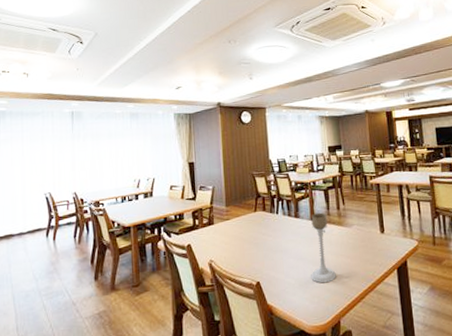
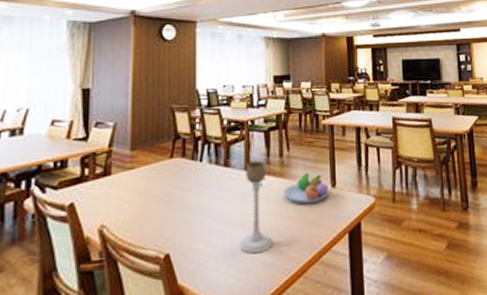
fruit bowl: none [342,221,379,247] -> present [284,172,329,205]

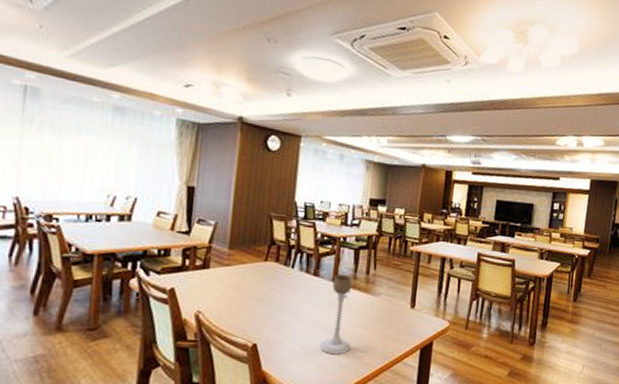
fruit bowl: present [284,172,329,205] -> none [365,291,409,320]

